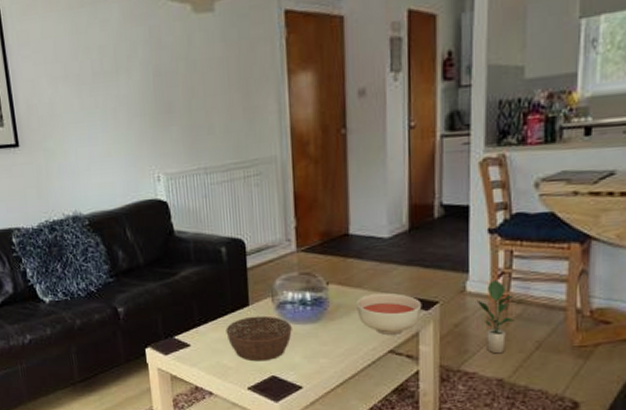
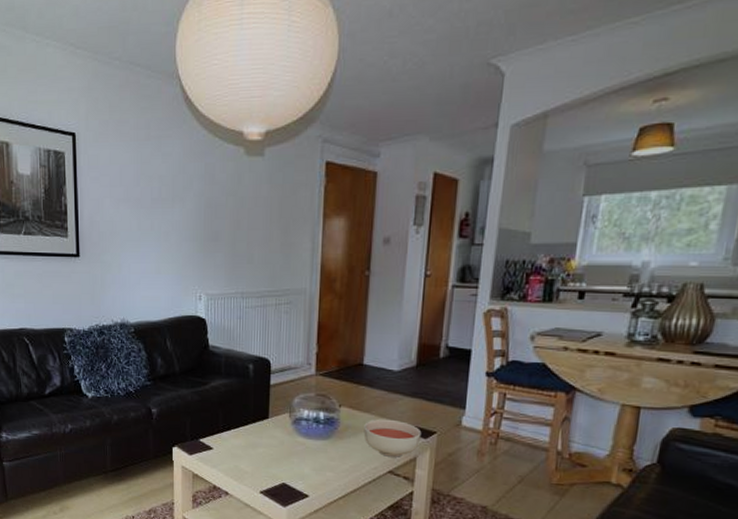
basket: present [226,315,292,362] -> none [246,428,305,470]
potted plant: present [476,280,514,354] -> none [470,418,504,484]

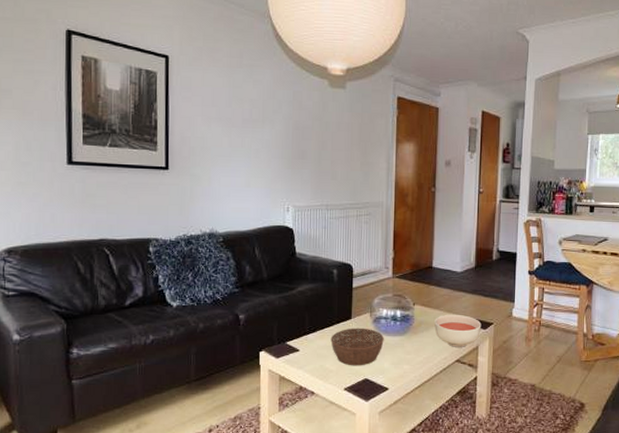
basket: none [246,428,305,470] -> present [330,328,384,366]

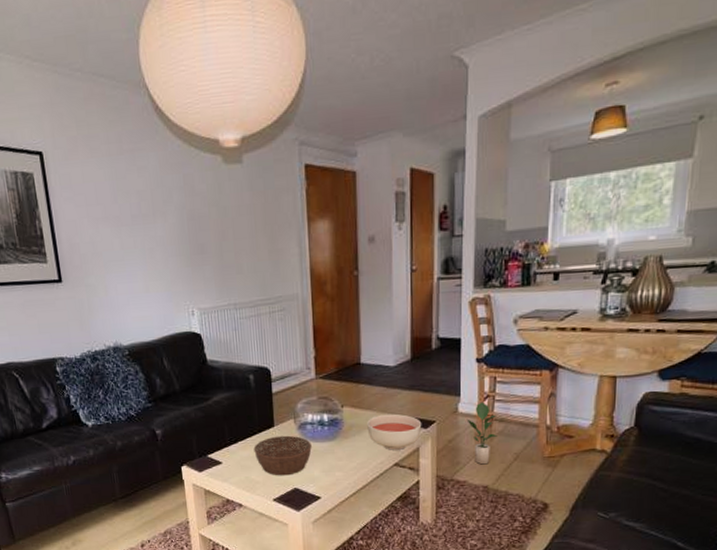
potted plant: none [519,309,544,365] -> present [466,402,497,465]

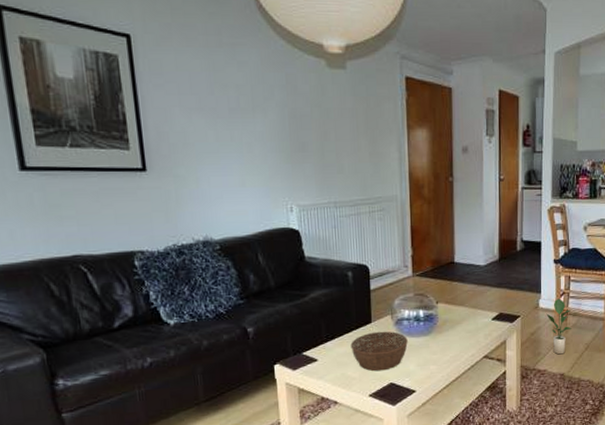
bowl: present [367,414,422,450] -> none [460,309,508,343]

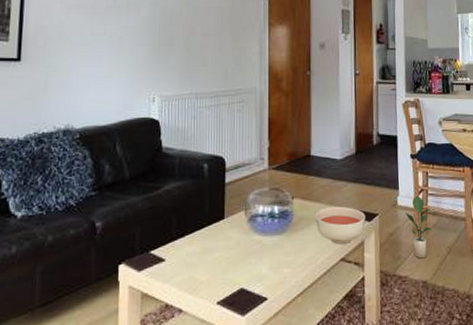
basket: present [350,331,408,371] -> none [201,228,261,275]
bowl: none [460,309,508,343] -> present [316,206,366,244]

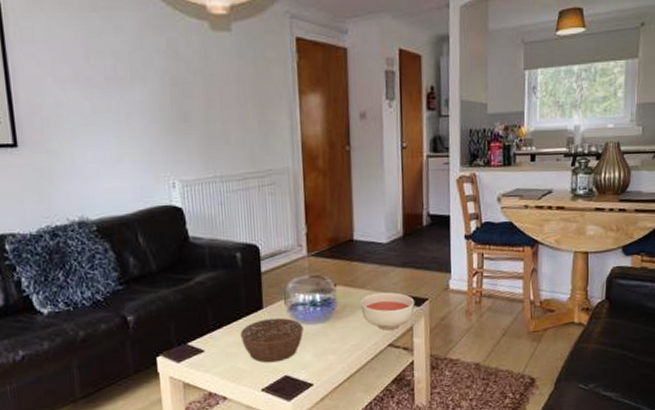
basket: none [201,228,261,275] -> present [240,317,303,363]
potted plant: present [405,195,432,259] -> none [457,278,486,342]

